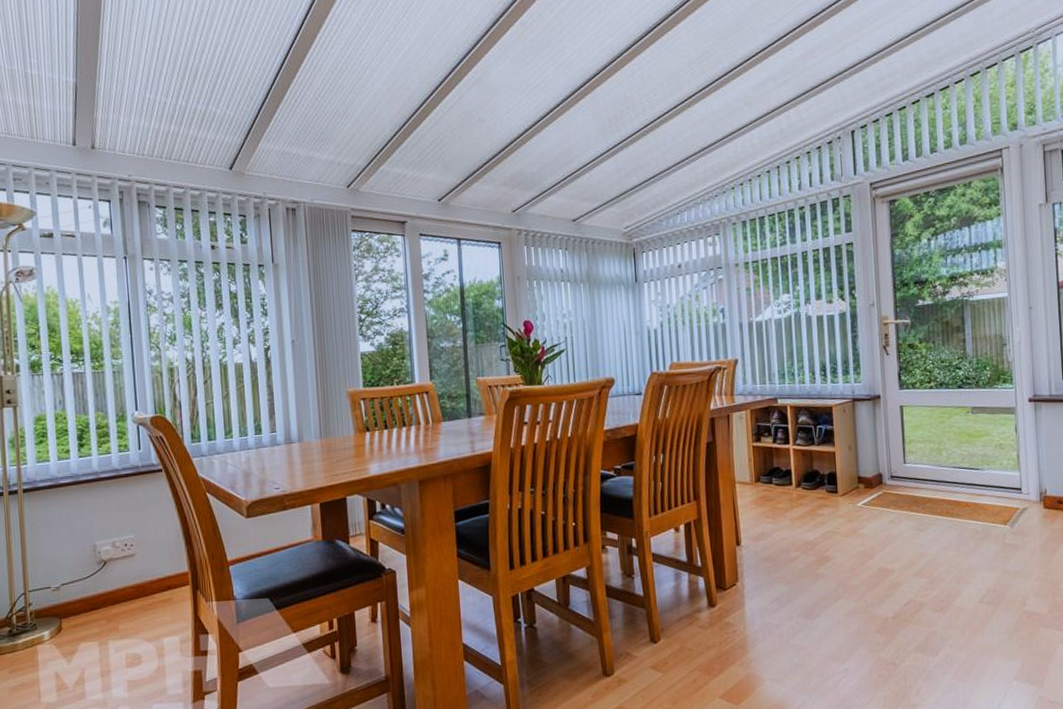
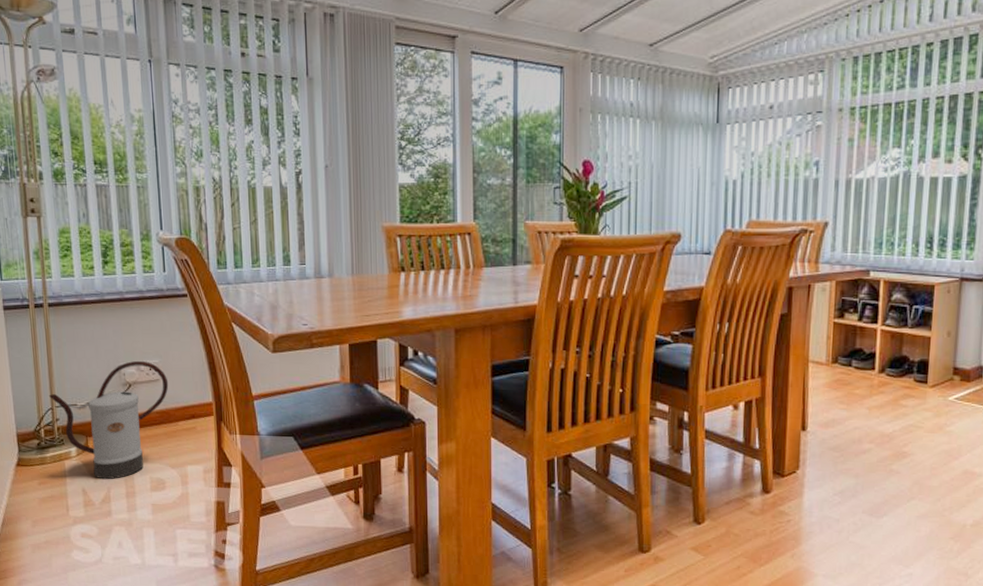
watering can: none [21,537,144,661] -> present [48,360,169,480]

